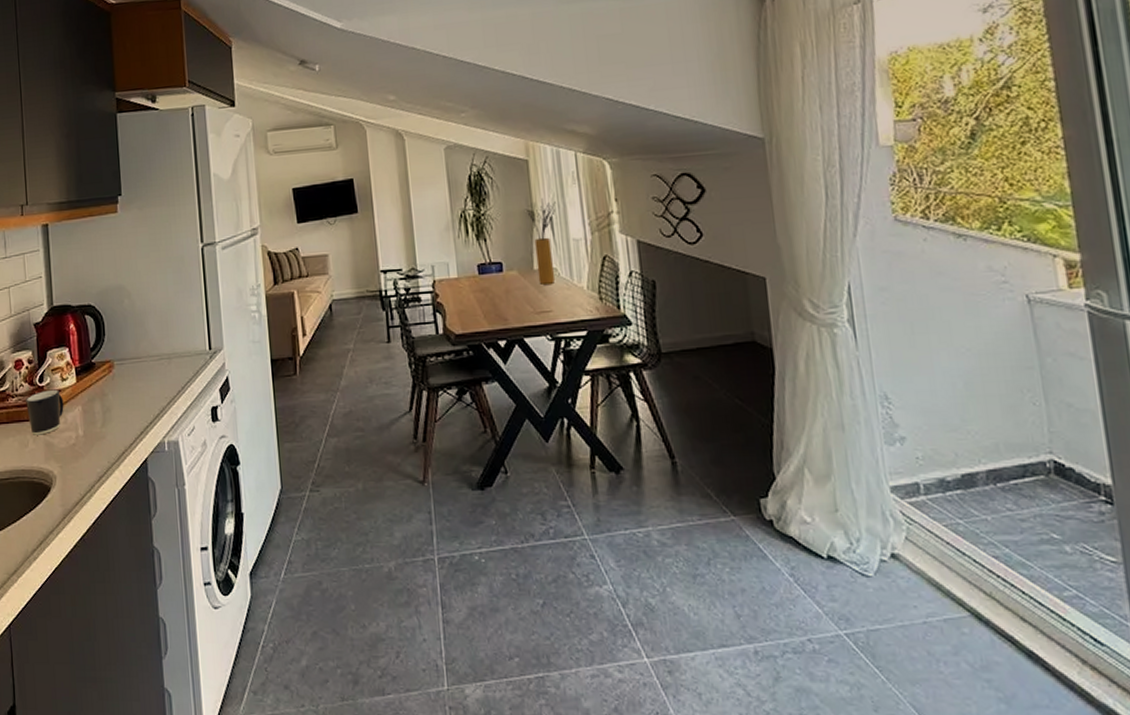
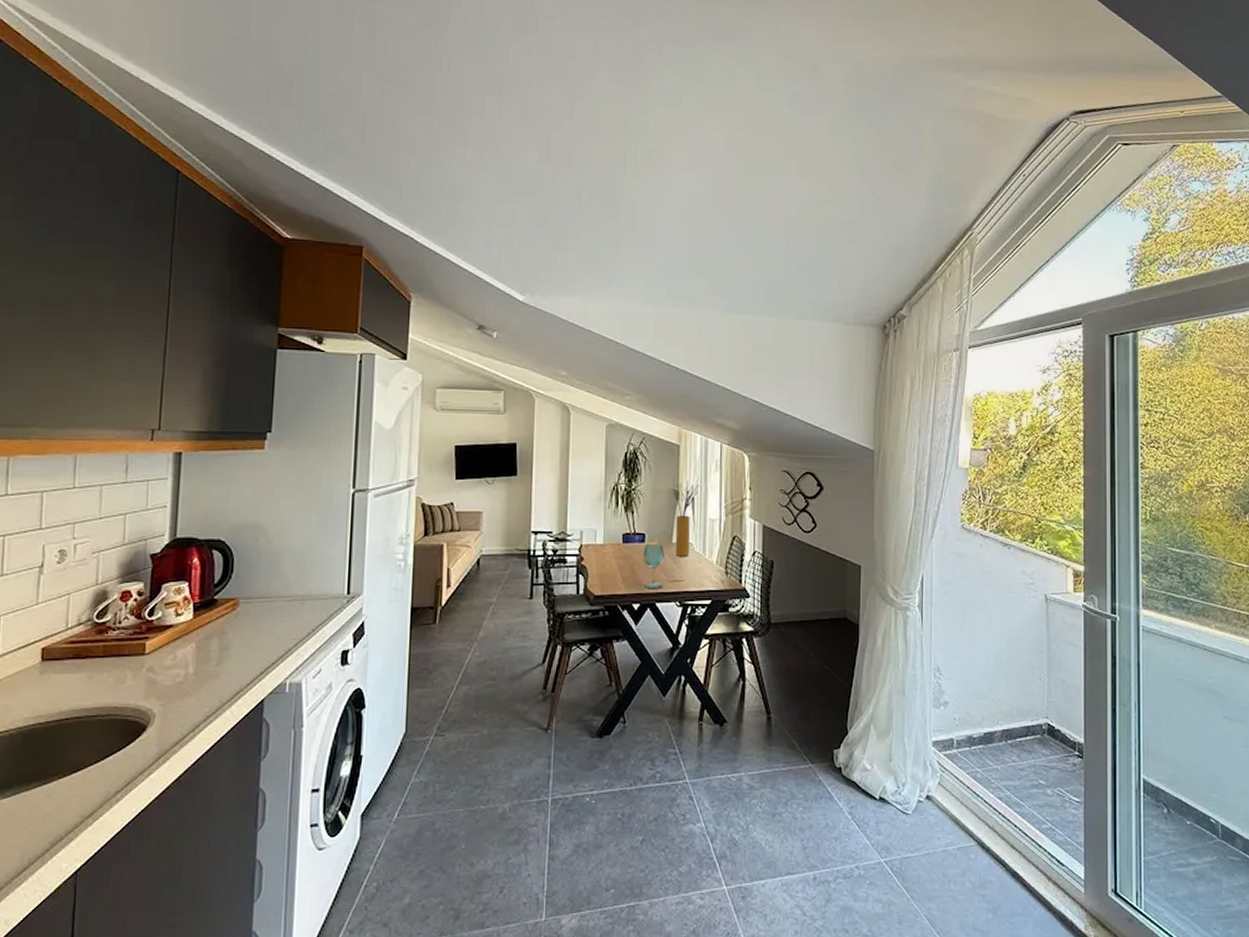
mug: present [26,389,64,435] -> none [129,624,175,671]
wine glass: none [501,272,530,324] -> present [642,543,665,590]

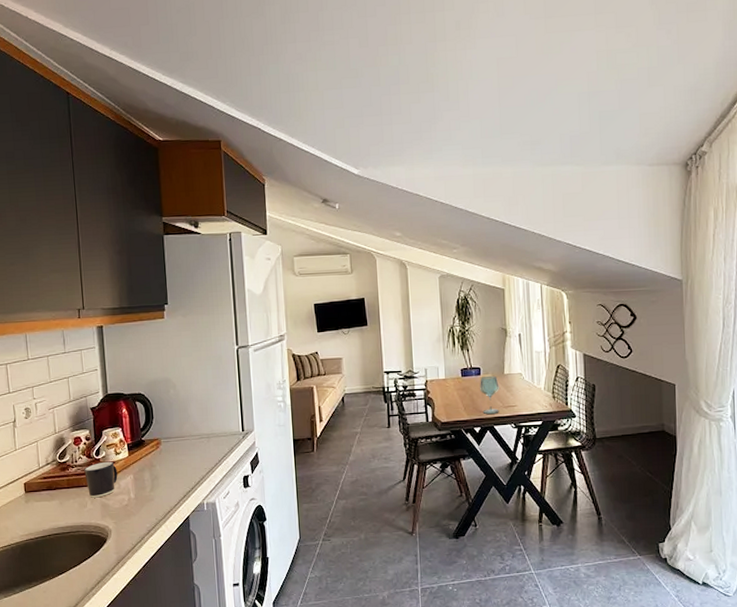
mug: none [129,624,175,671] -> present [84,461,118,498]
vase: present [674,480,699,558] -> none [502,319,524,386]

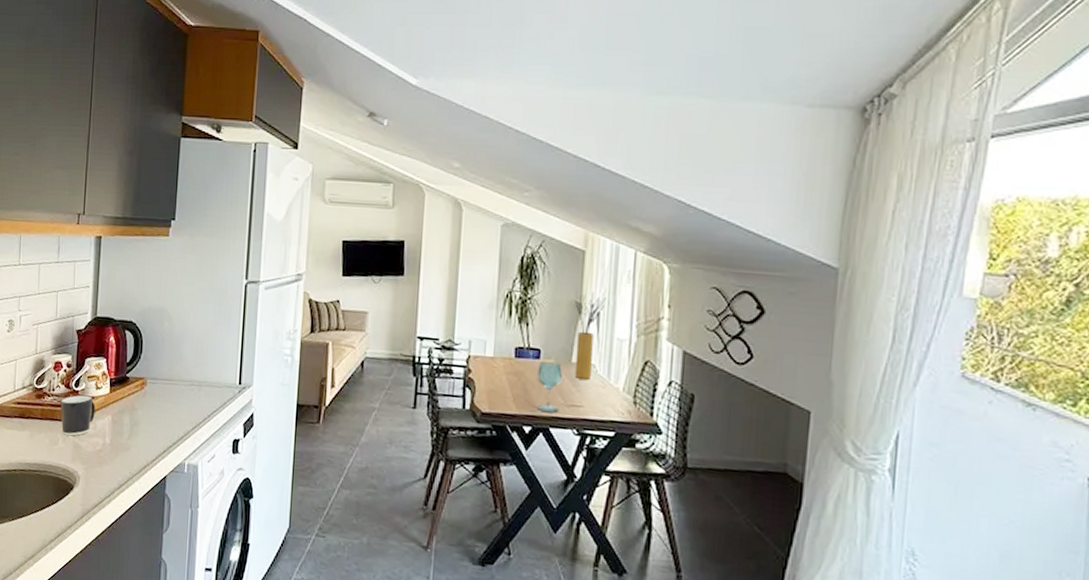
vase: none [502,319,524,386] -> present [574,292,606,380]

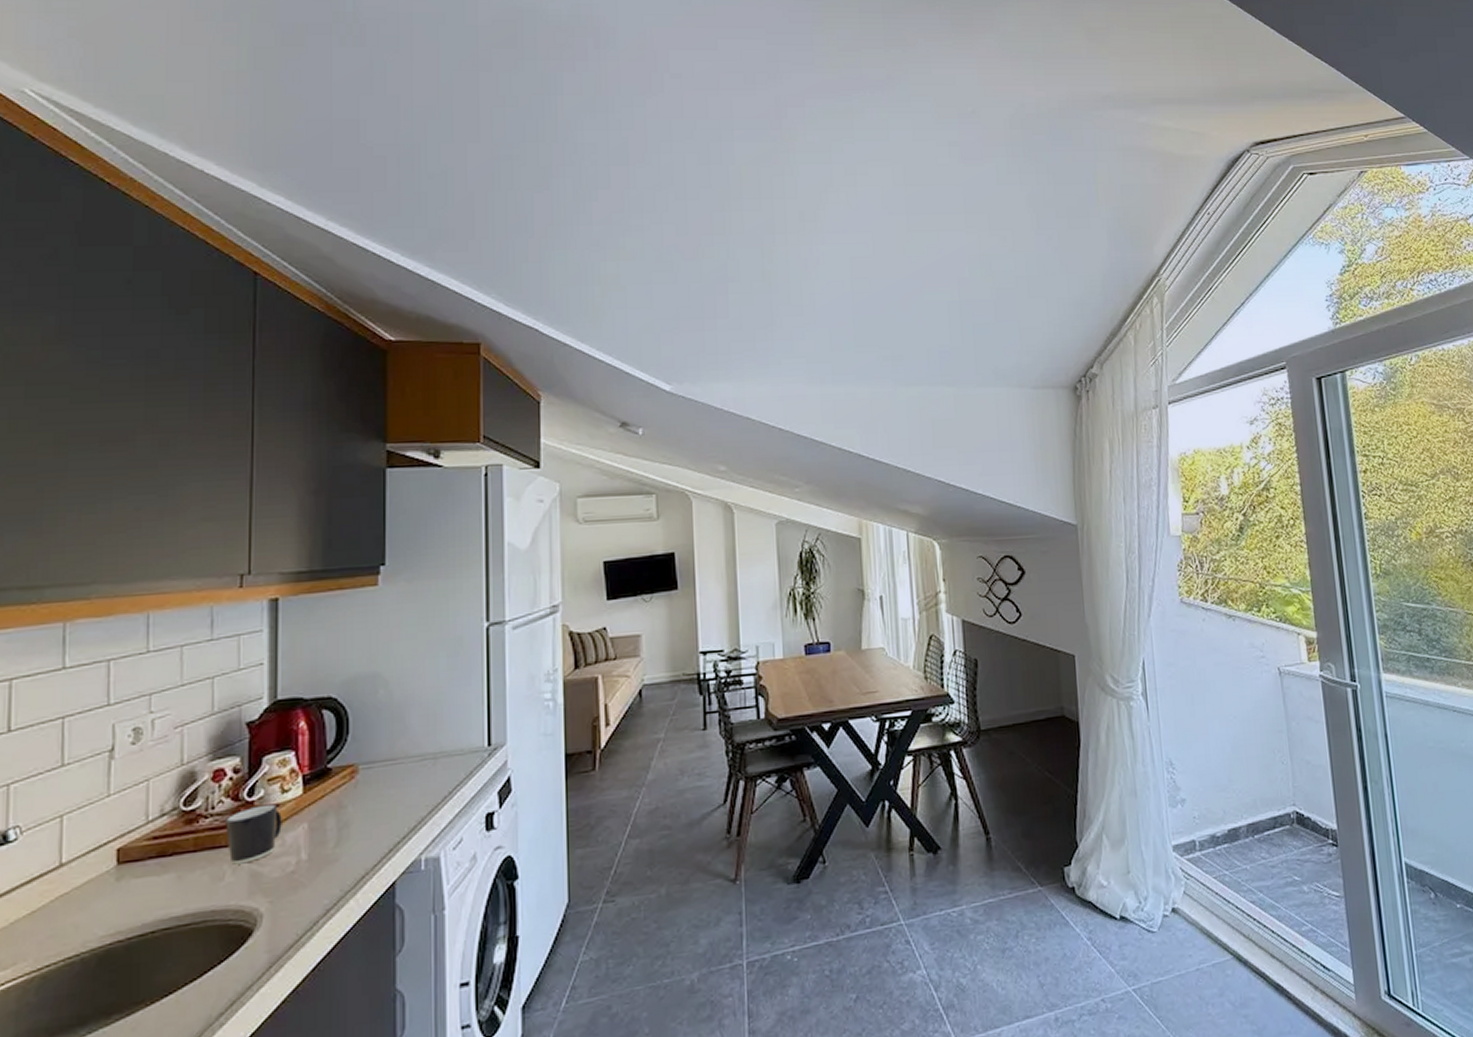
wine glass: present [535,360,563,413] -> none [828,652,855,705]
vase: present [574,292,606,380] -> none [859,577,886,666]

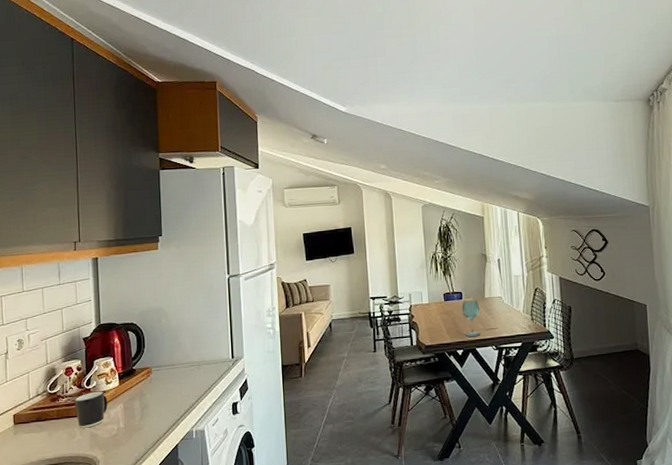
wine glass: none [828,652,855,705] -> present [461,299,481,338]

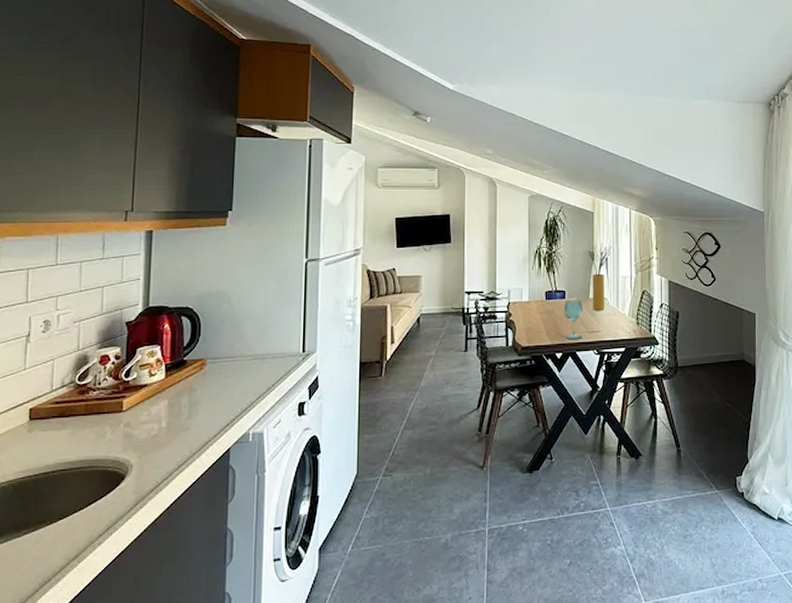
mug: present [74,391,108,428] -> none [108,384,149,427]
vase: none [482,245,503,310] -> present [590,243,611,311]

